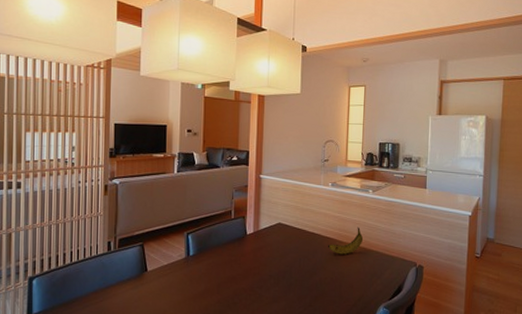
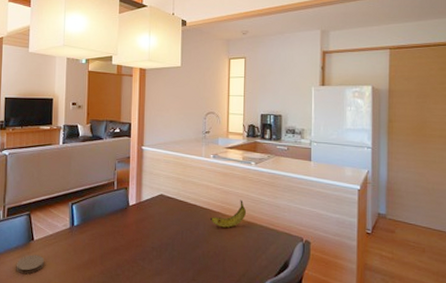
coaster: none [128,286,158,306] -> present [16,254,44,275]

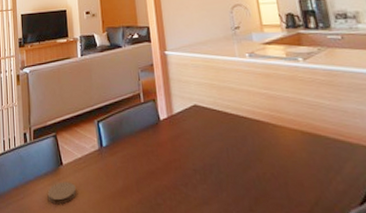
fruit: present [211,199,247,228] -> none [259,105,305,142]

